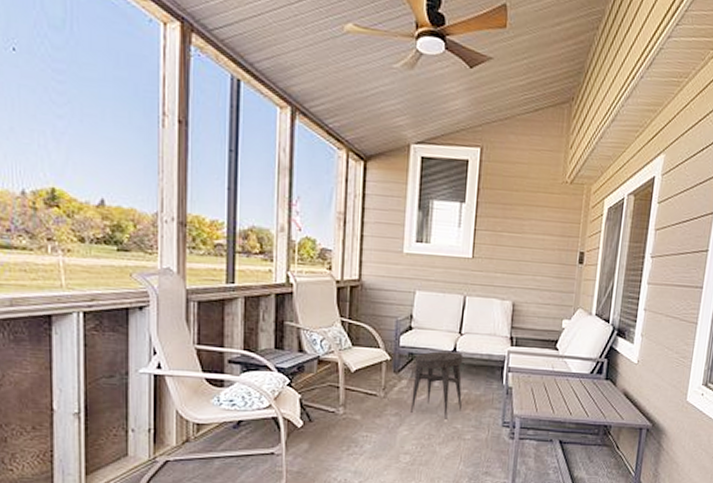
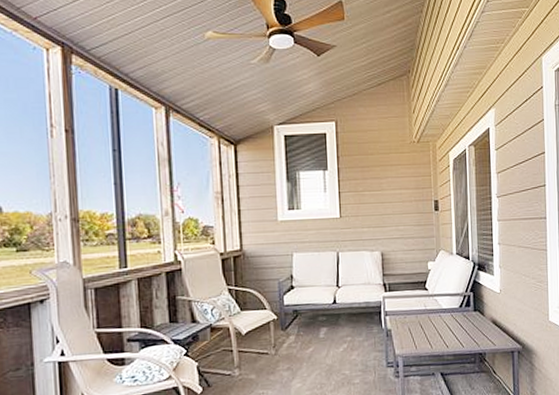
side table: present [411,351,463,419] -> none [300,304,349,368]

